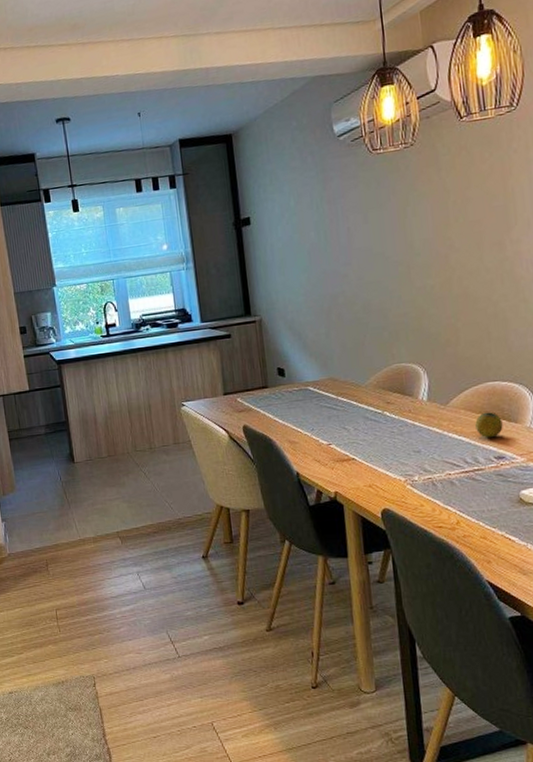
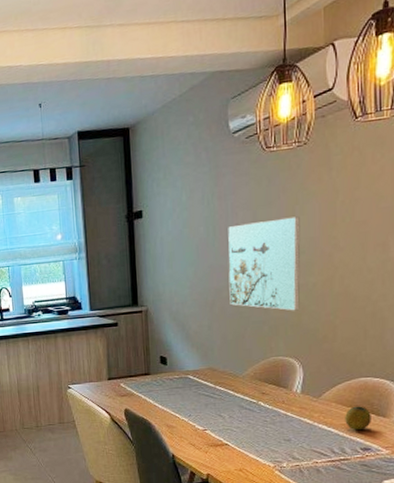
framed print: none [339,218,420,315] -> present [228,216,301,311]

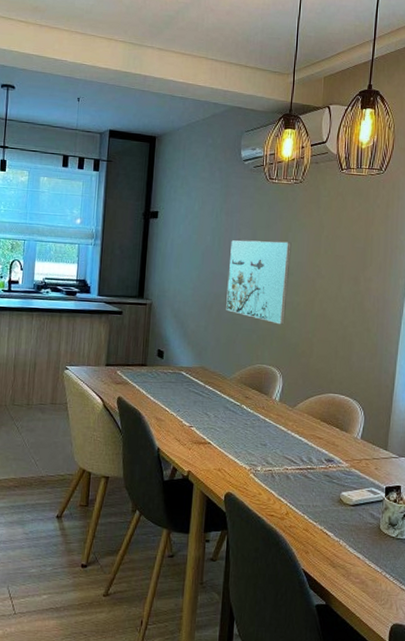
fruit: present [345,406,371,430] -> none [314,419,336,442]

